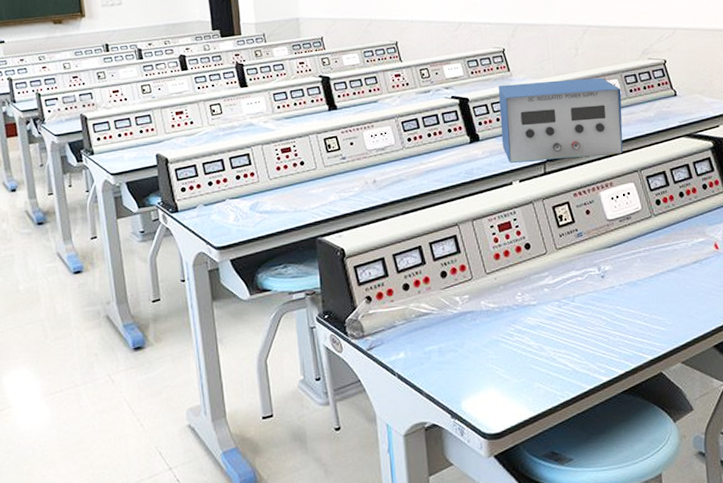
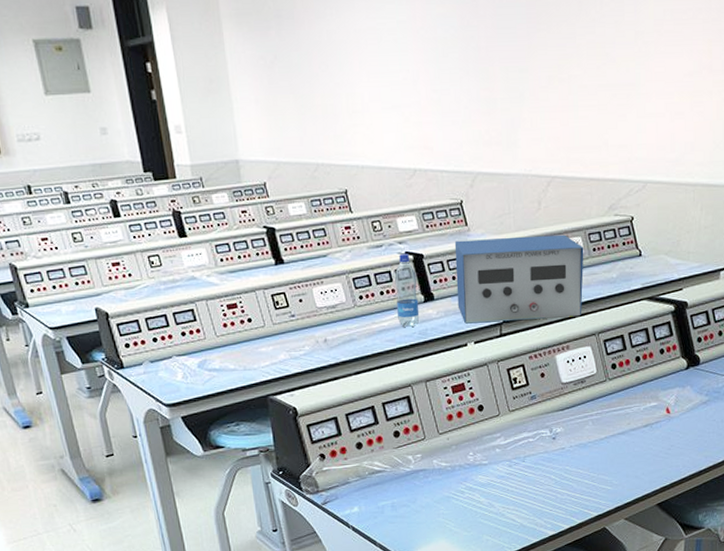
bottle: none [441,97,466,168] -> present [394,253,420,328]

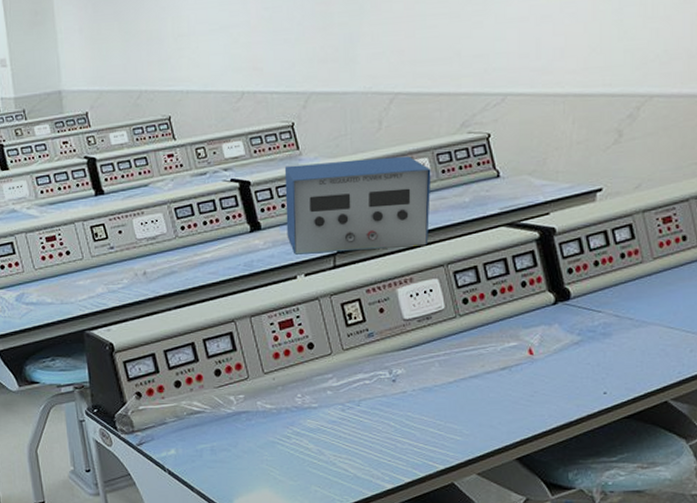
bottle: present [394,253,420,328] -> none [219,180,245,259]

